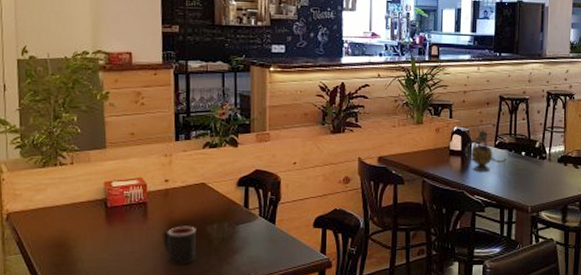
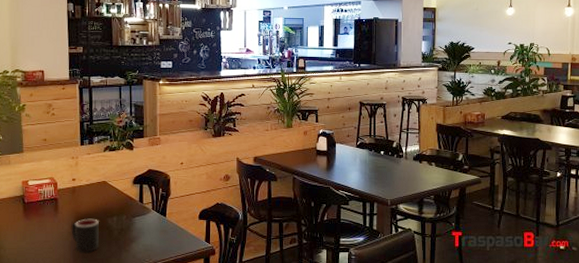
teapot: present [464,129,507,172] -> none [329,132,368,169]

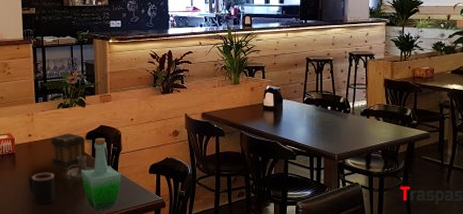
mug: none [96,177,133,216] -> present [51,132,86,170]
candle holder: none [111,201,142,226] -> present [66,156,95,180]
bottle: none [127,182,170,260] -> present [80,138,121,211]

